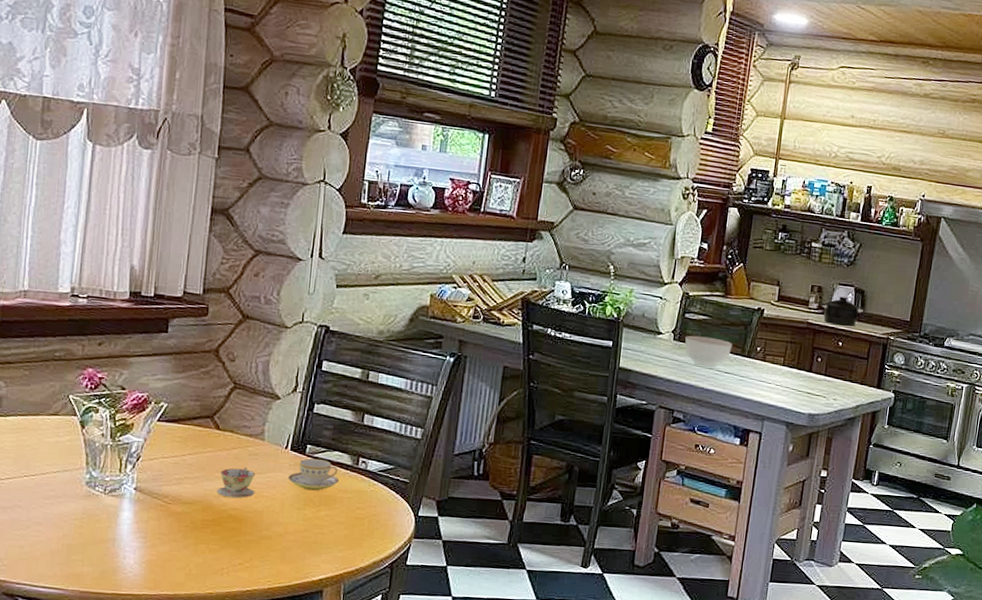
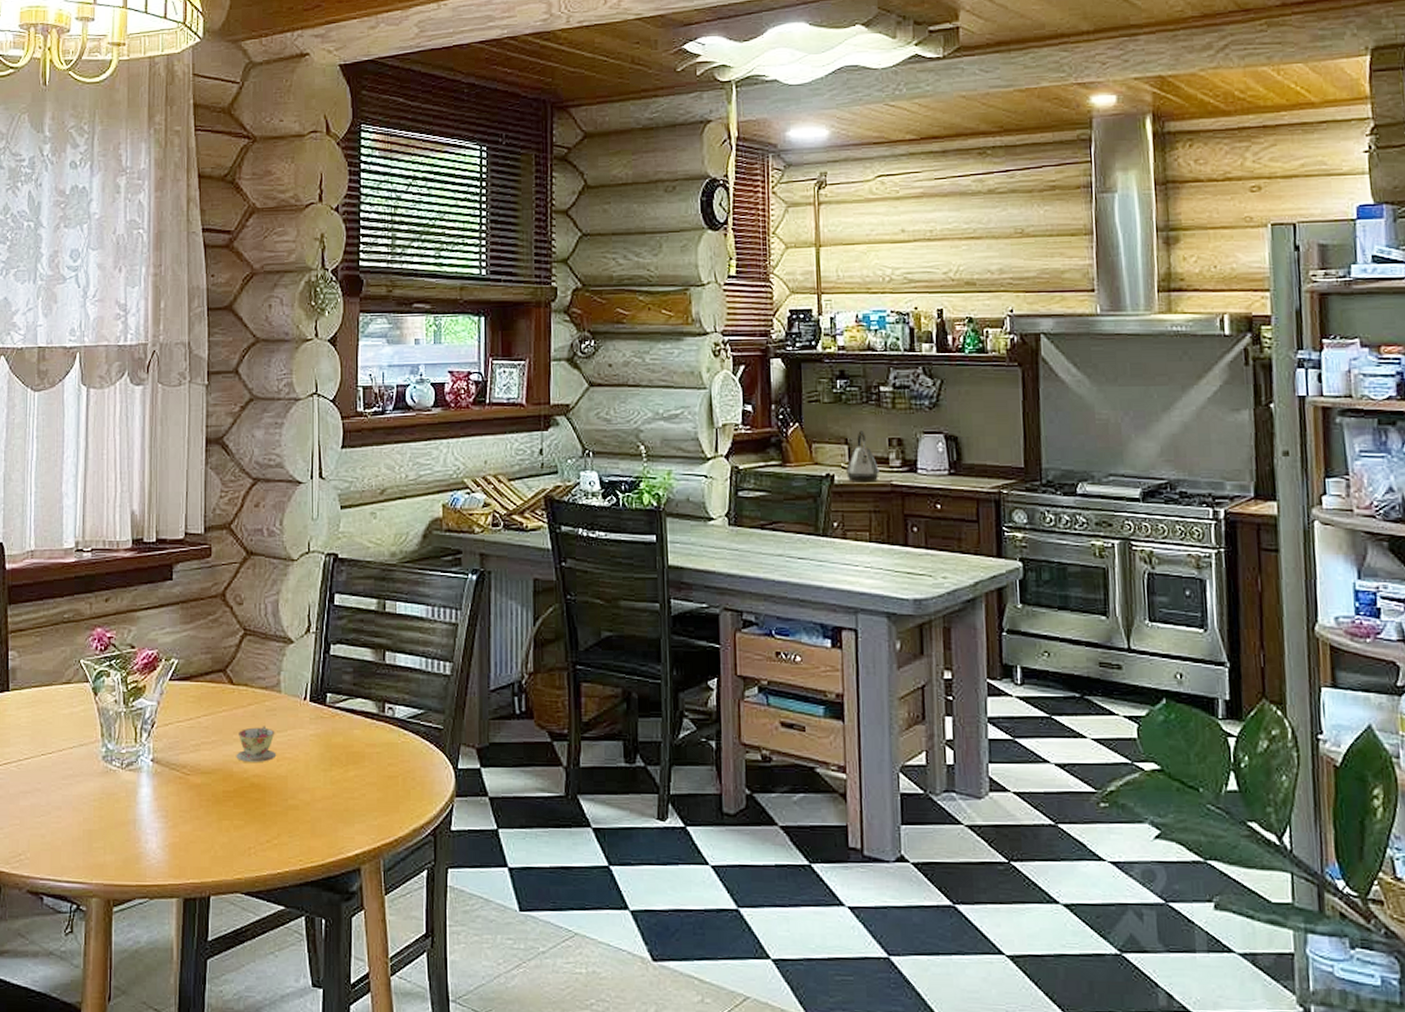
teacup: present [288,458,339,491] -> none [310,709,365,747]
bowl: present [685,335,733,368] -> none [743,517,802,554]
kettle: none [774,276,800,319] -> present [846,431,879,482]
saucepan: present [819,296,866,327] -> none [903,447,964,484]

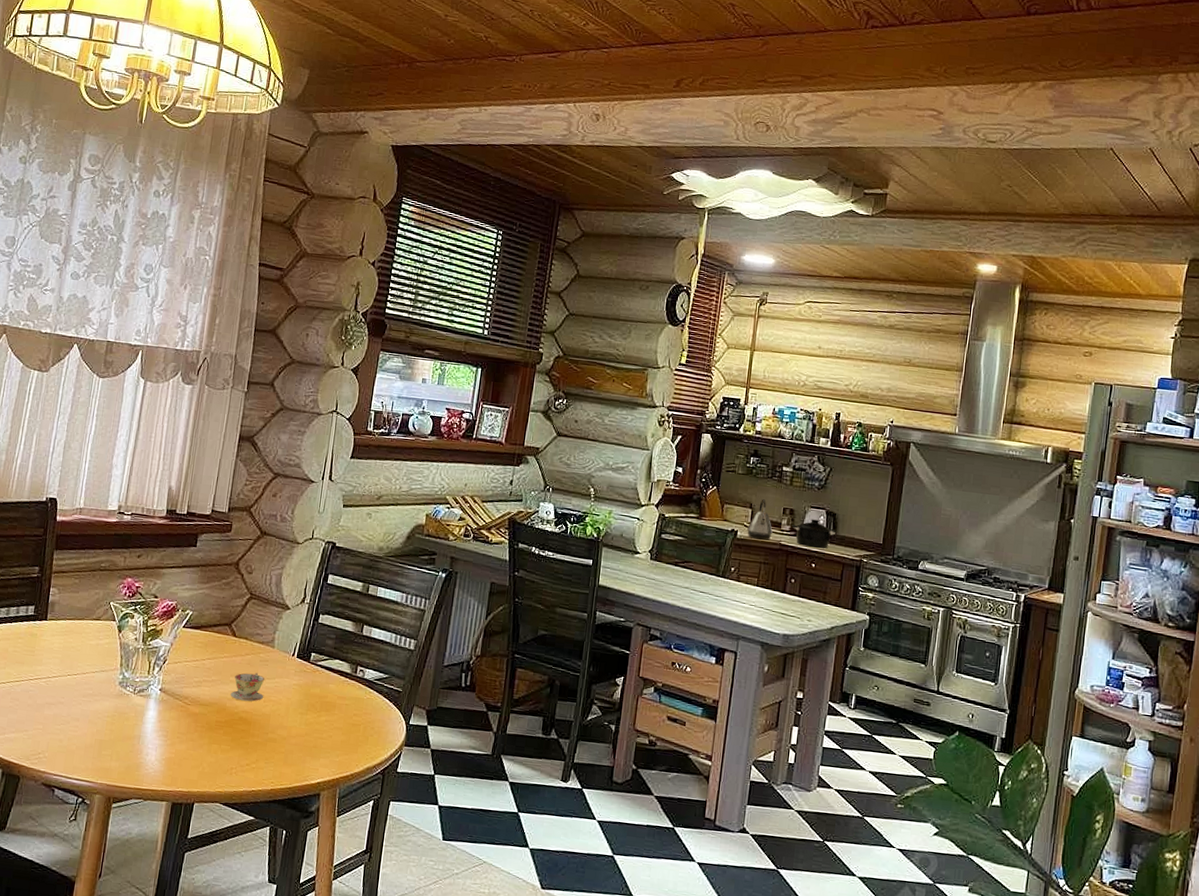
saucepan: none [903,447,964,484] -> present [792,519,838,549]

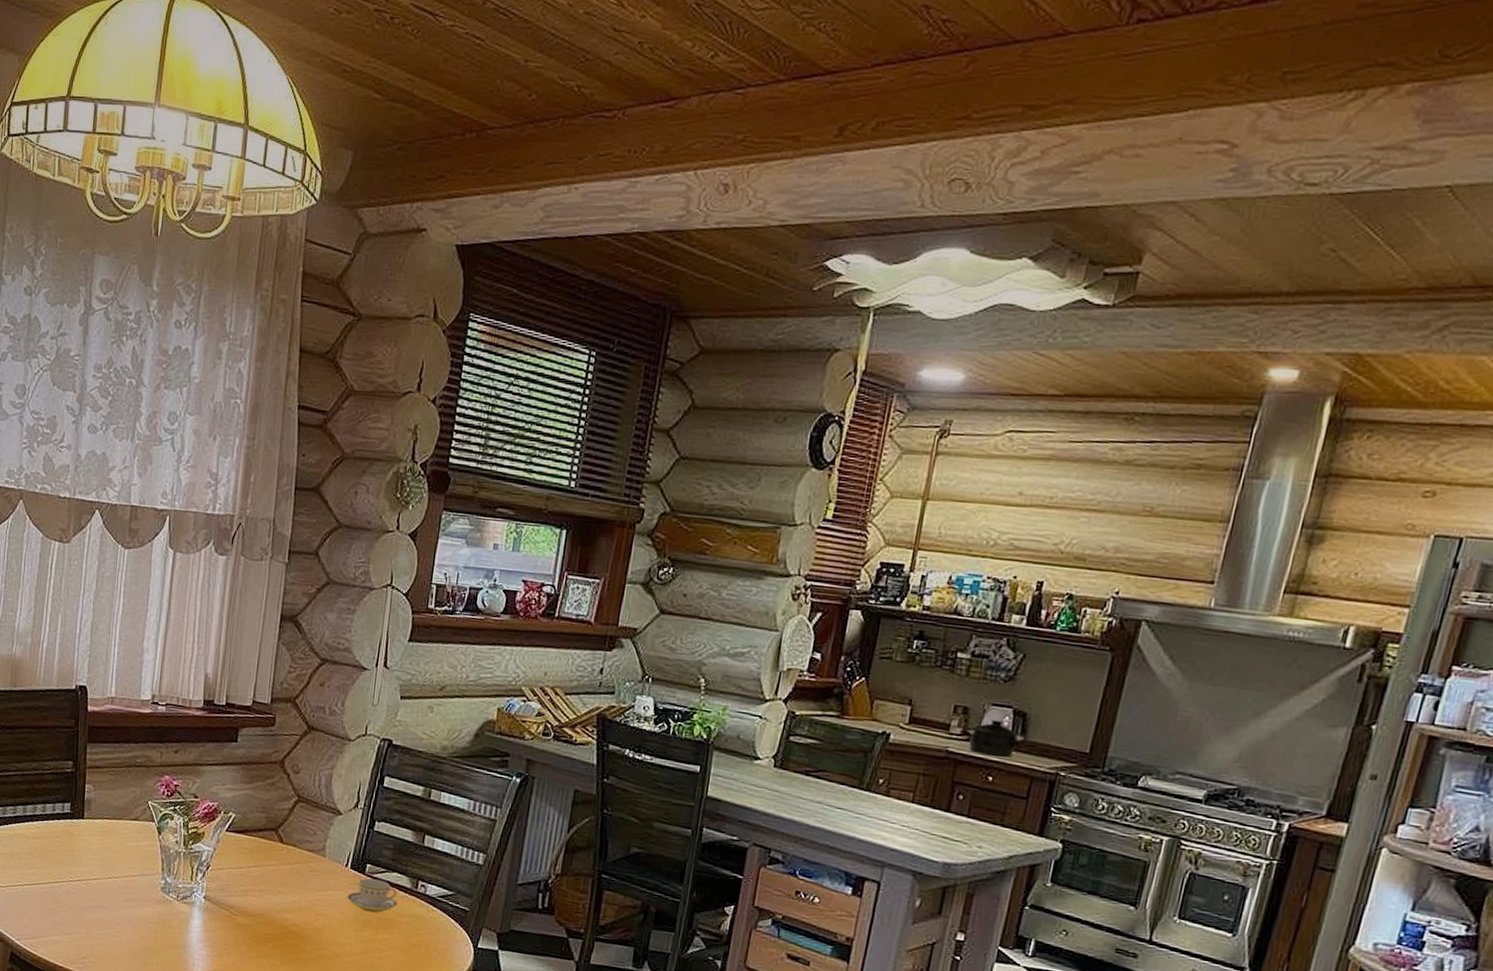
teacup: present [230,672,265,702] -> none [279,883,316,915]
teacup: none [293,666,339,697] -> present [347,878,397,913]
kettle: present [747,499,773,540] -> none [903,694,938,746]

